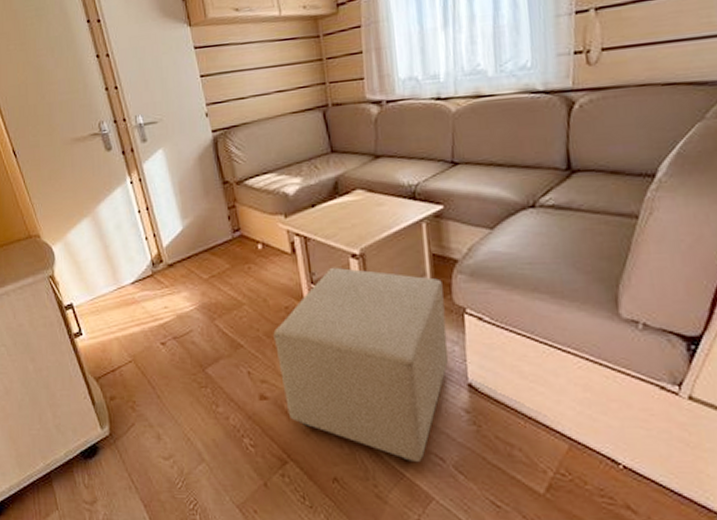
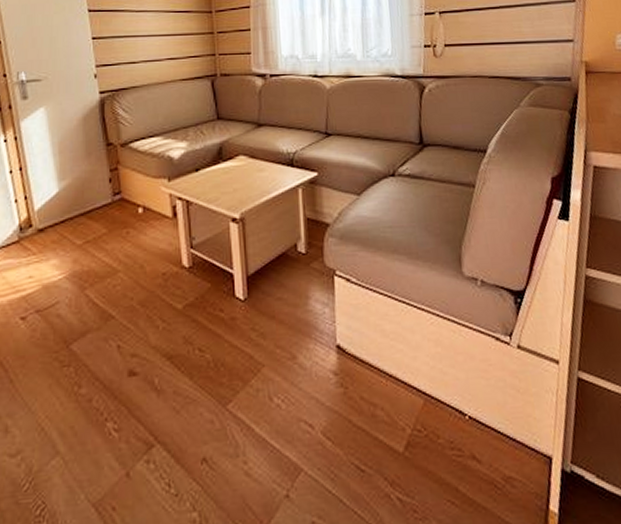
ottoman: present [273,267,449,461] -> none [148,231,319,432]

